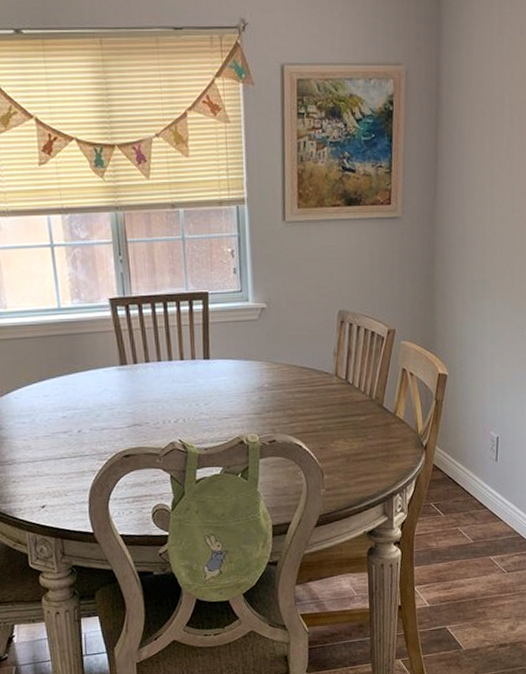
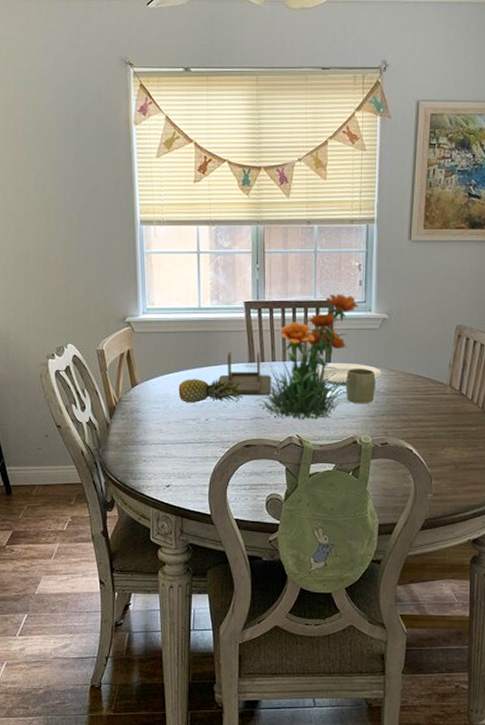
fruit: none [44,384,118,415] -> present [178,378,243,403]
napkin holder: none [88,352,147,401] -> present [218,351,271,395]
flower plant: none [129,284,234,424] -> present [255,294,358,420]
plate: none [187,358,266,384] -> present [309,362,383,386]
mug: none [226,363,259,402] -> present [345,368,375,404]

